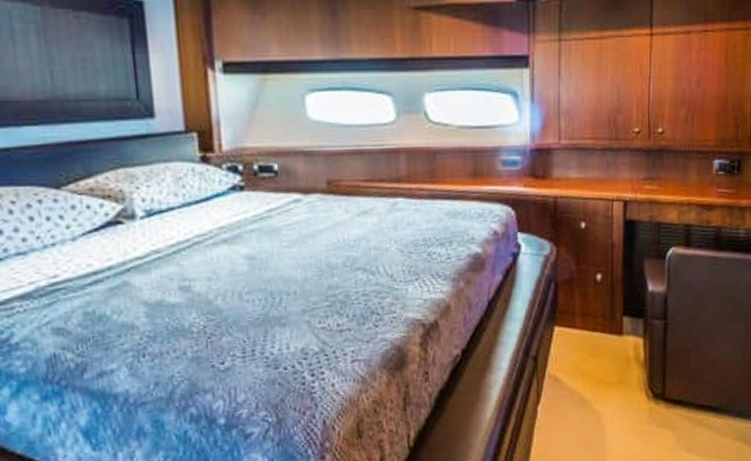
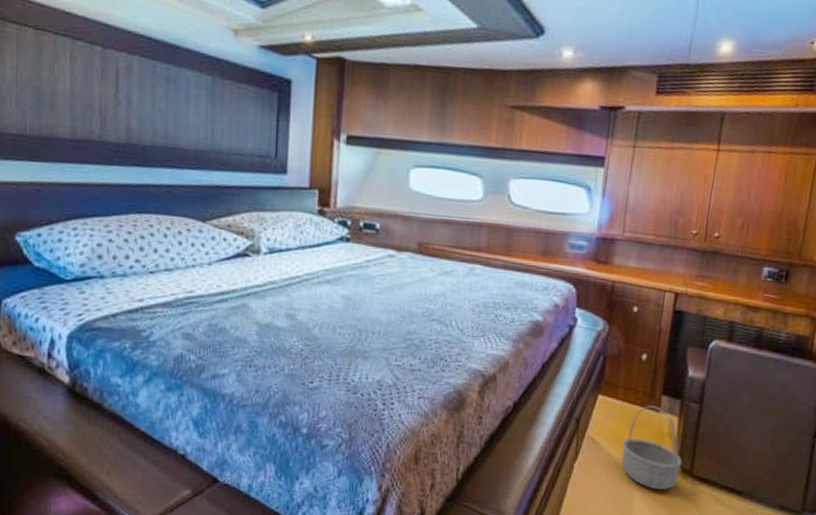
basket: none [586,329,653,421] -> present [621,405,683,490]

